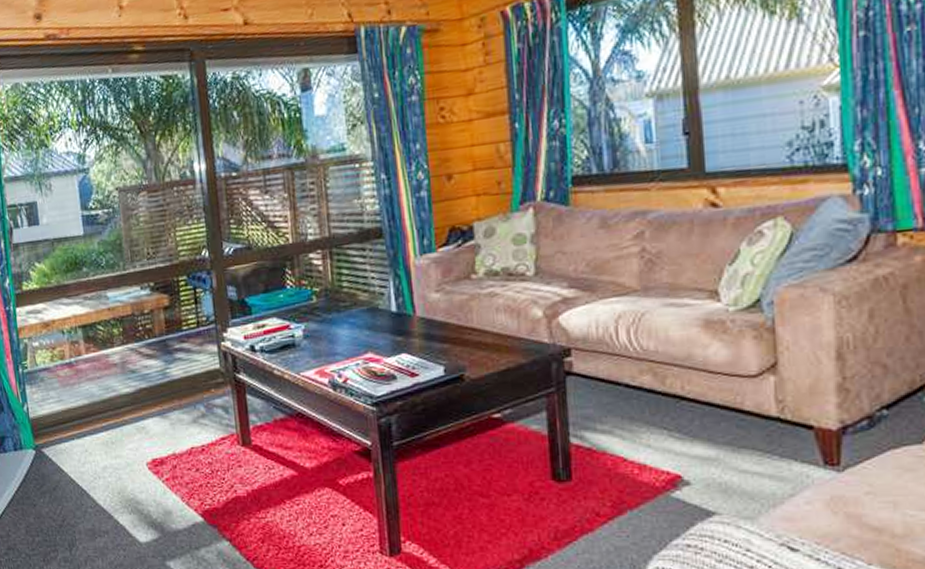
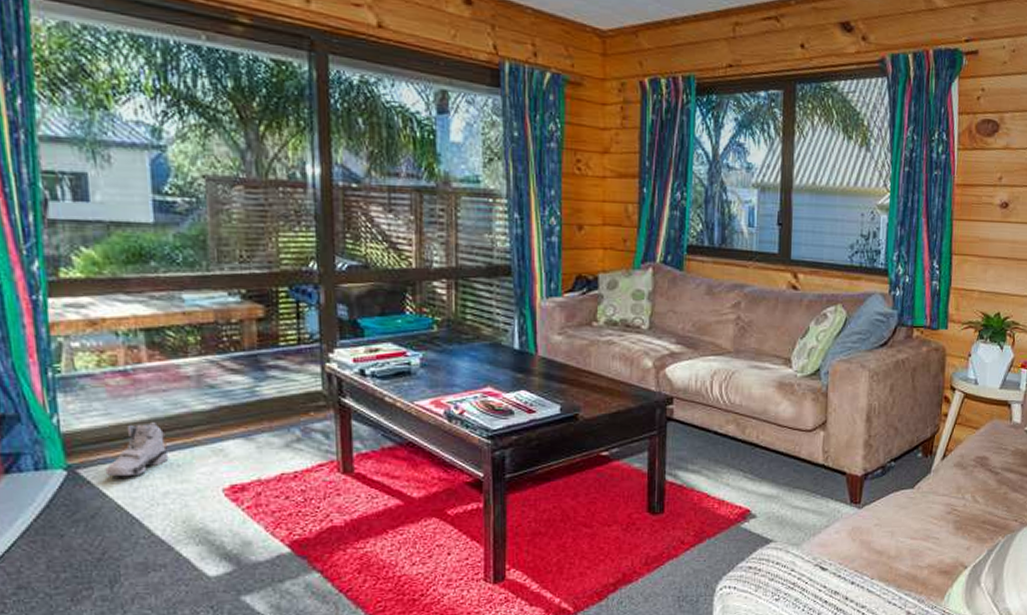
sneaker: none [61,406,105,454] -> present [105,422,169,477]

